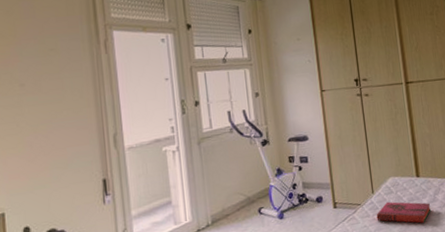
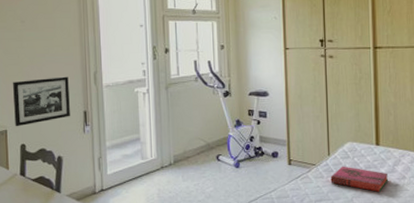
picture frame: none [11,142,86,208] -> present [13,76,70,127]

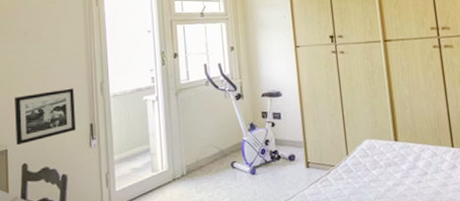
hardback book: present [330,166,388,192] -> none [350,165,410,191]

